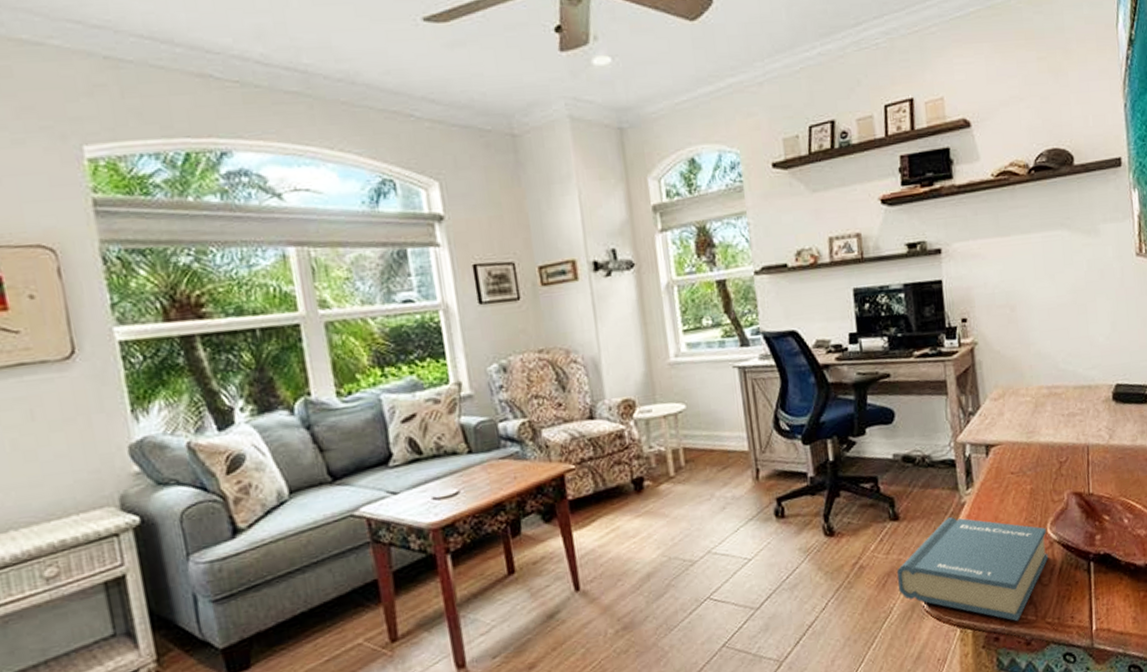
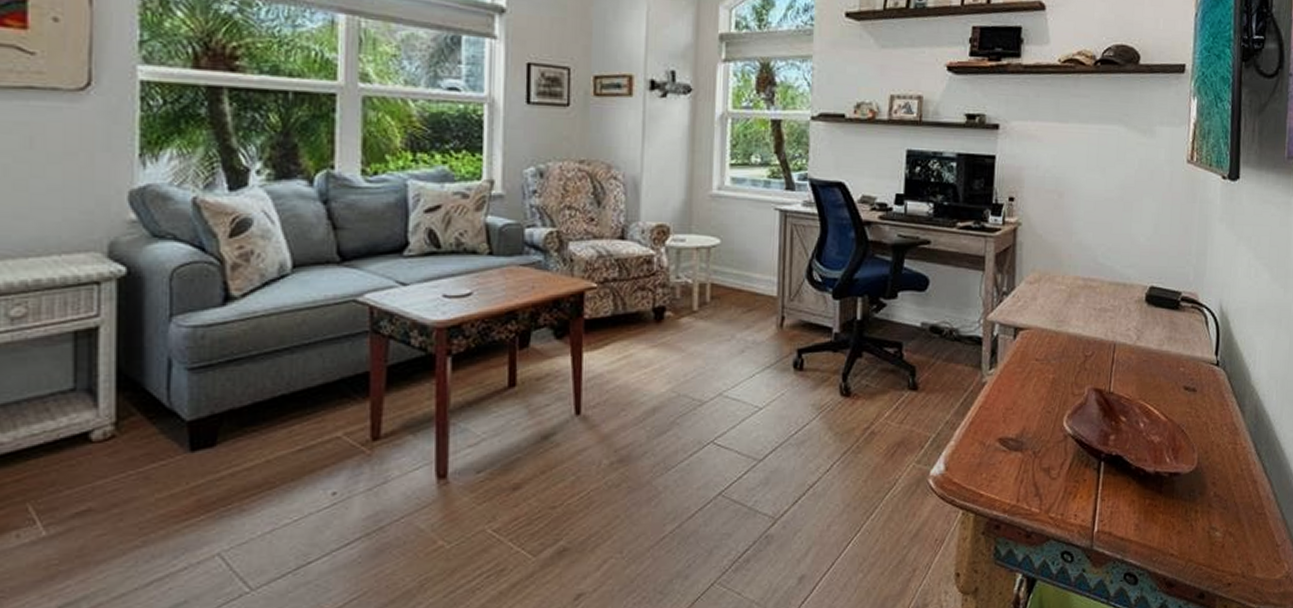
book: present [897,517,1049,622] -> none [906,395,1062,512]

